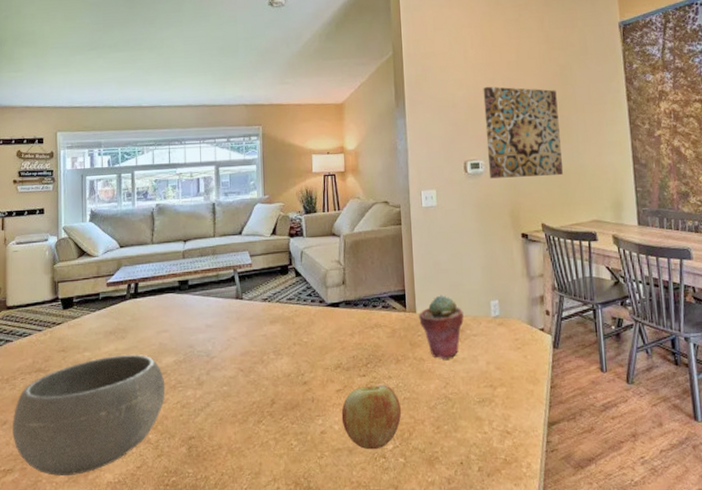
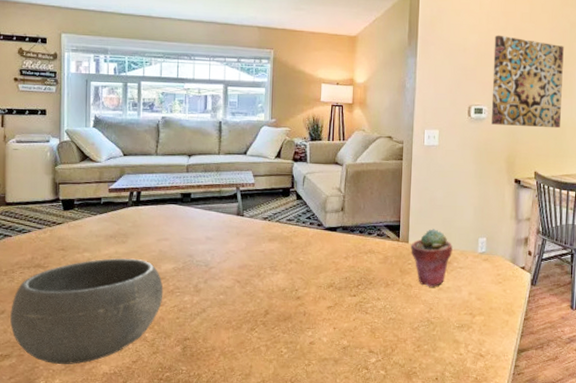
apple: present [341,385,402,450] -> none [330,305,387,362]

